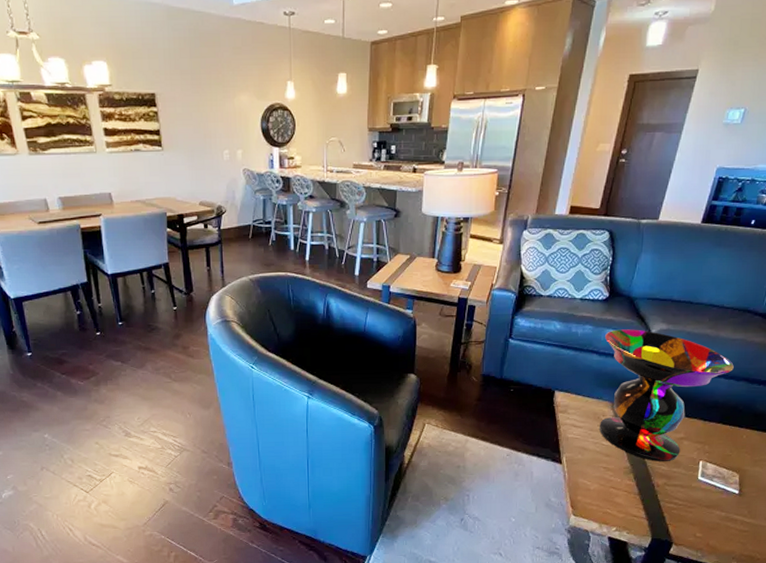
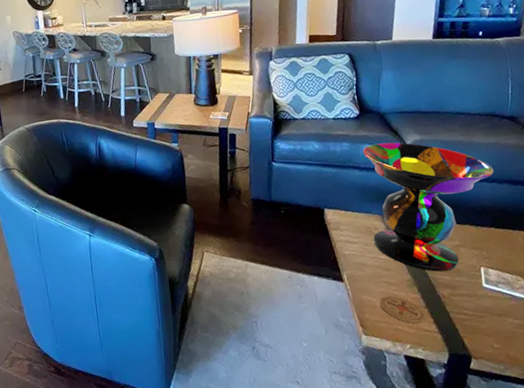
coaster: none [594,481,637,509] -> present [380,295,426,324]

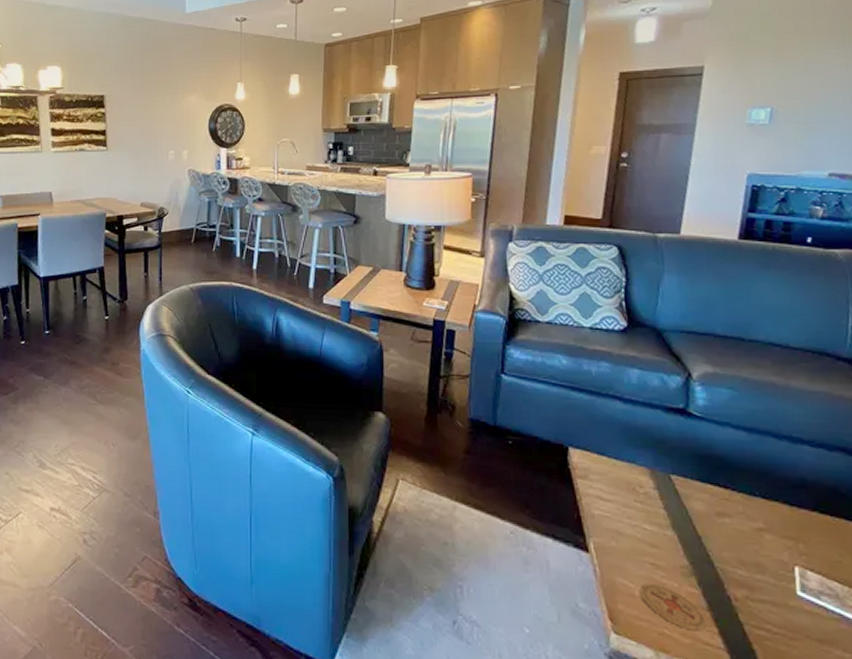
decorative bowl: present [363,142,494,272] -> none [629,369,821,564]

